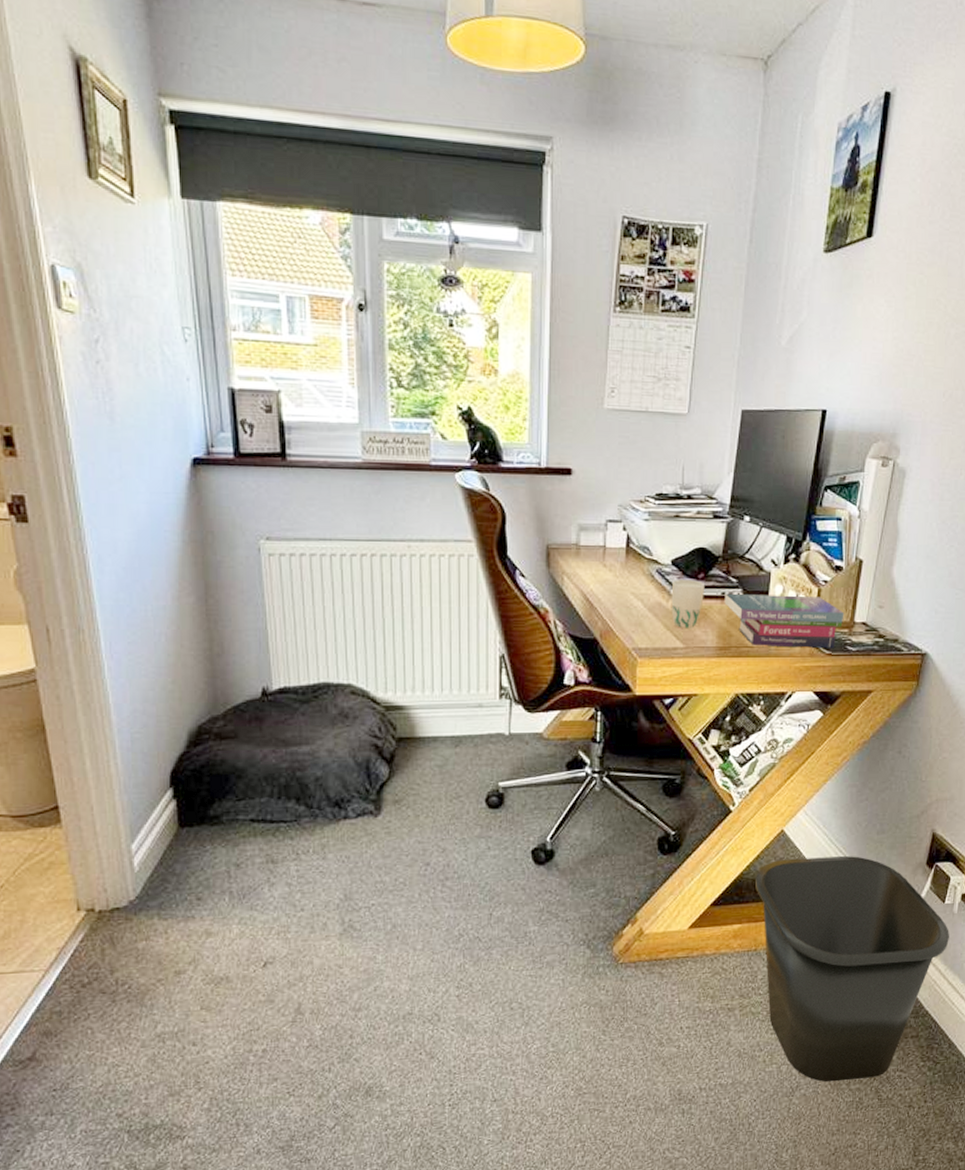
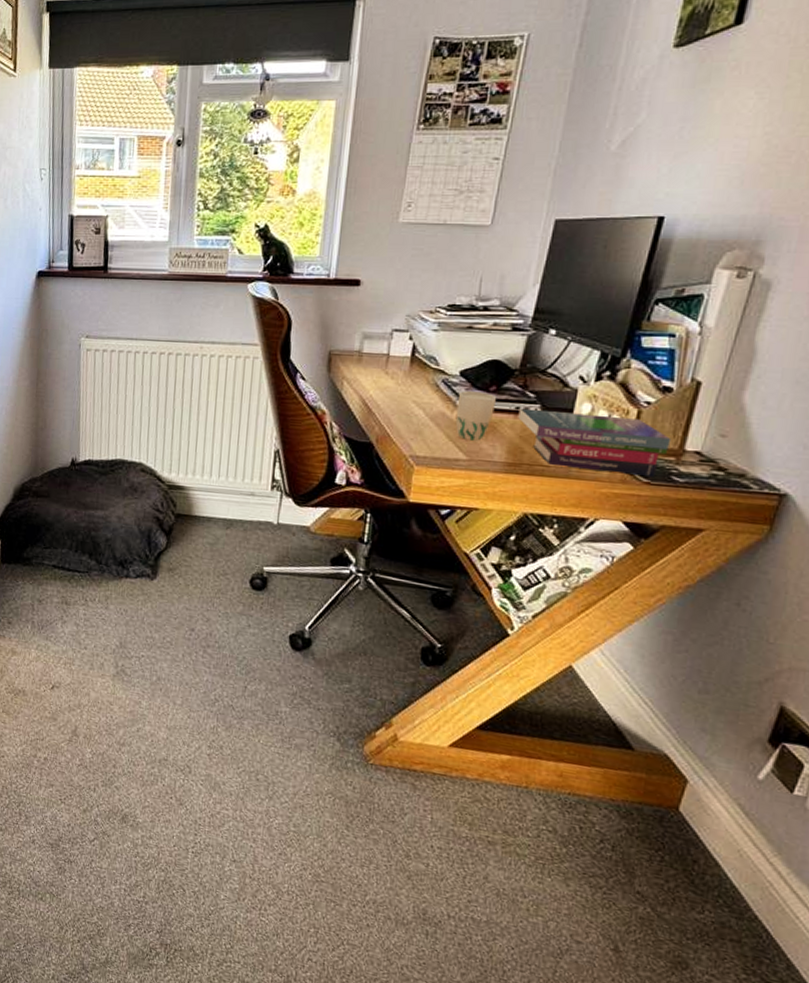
waste bin: present [755,856,949,1082] -> none [532,697,798,972]

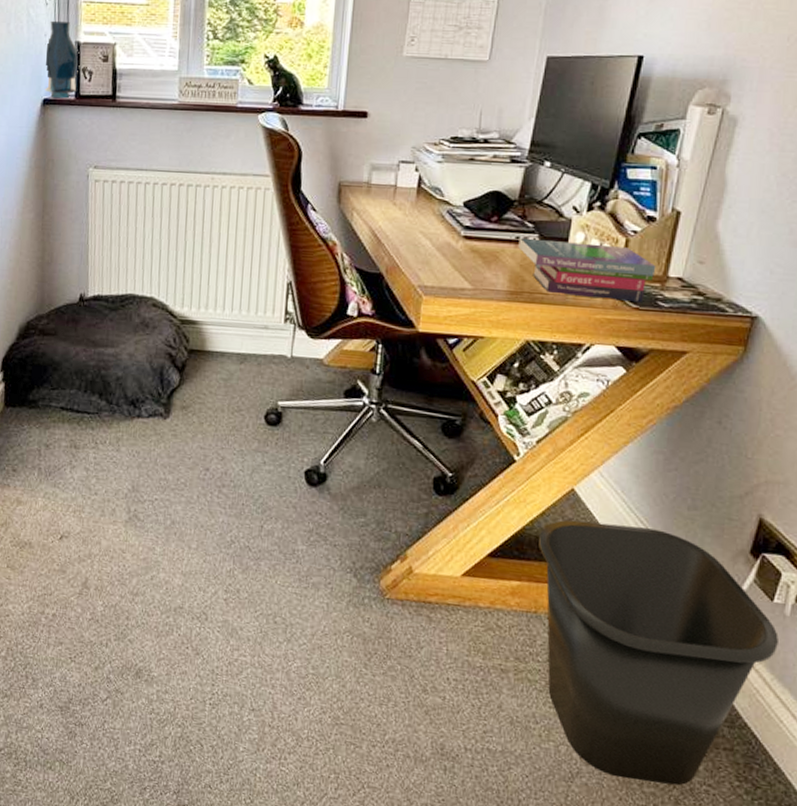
vase: none [39,195,73,271] -> present [44,20,80,99]
mug: present [455,391,497,441] -> none [460,221,499,270]
waste bin: none [532,697,798,972] -> present [539,520,779,786]

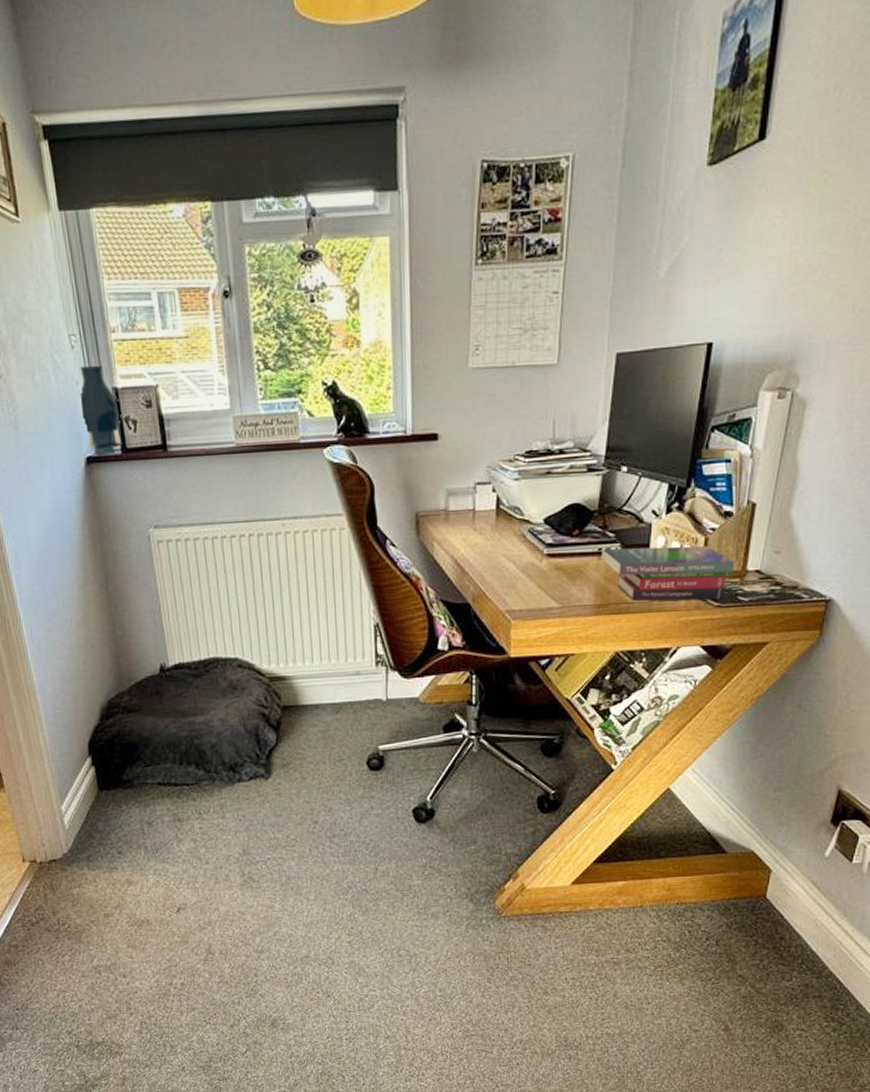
waste bin: present [539,520,779,786] -> none [640,814,858,1037]

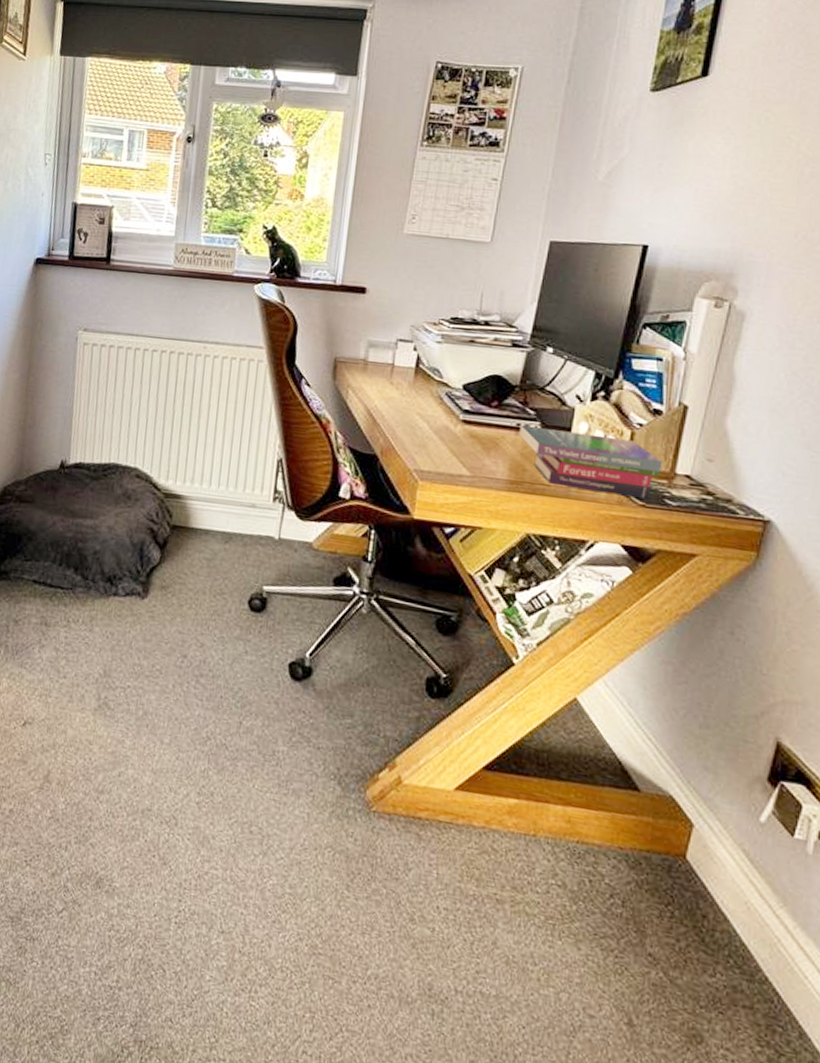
vase: present [78,365,122,455] -> none [38,180,76,259]

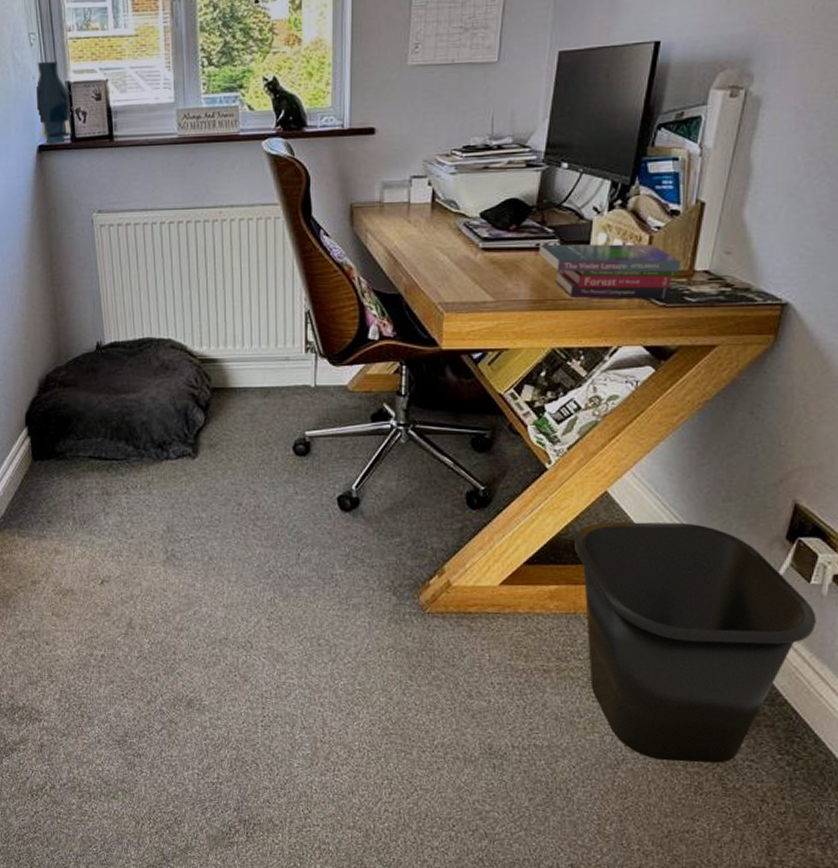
vase: none [38,180,76,259] -> present [34,61,73,144]
waste bin: none [538,732,801,1048] -> present [575,521,816,763]

